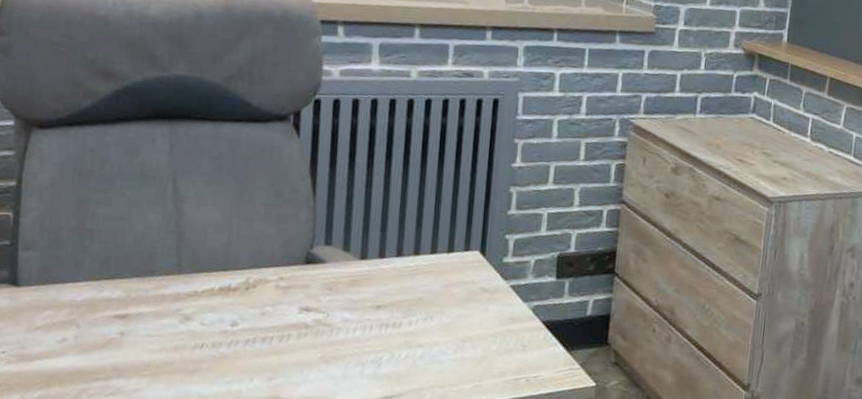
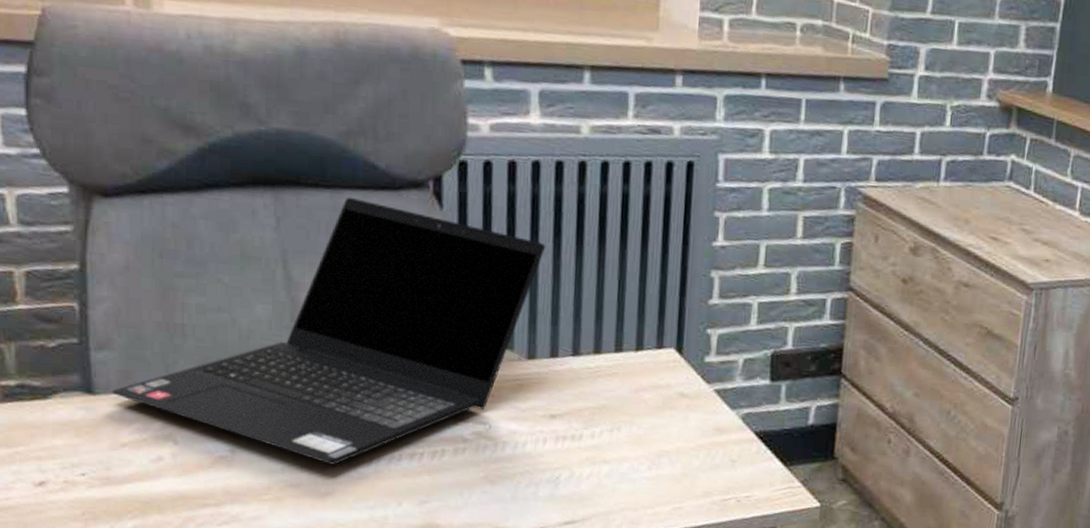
laptop computer: none [31,128,379,346] -> present [111,197,546,465]

